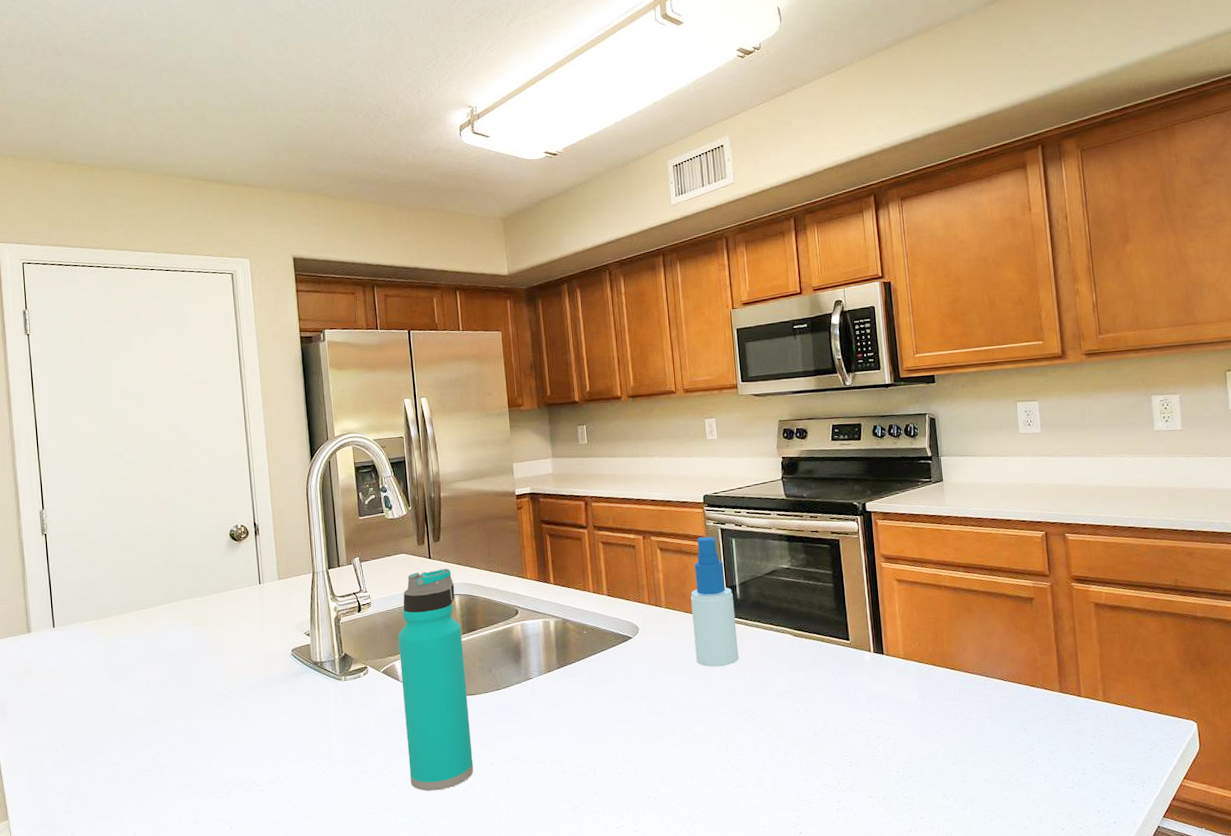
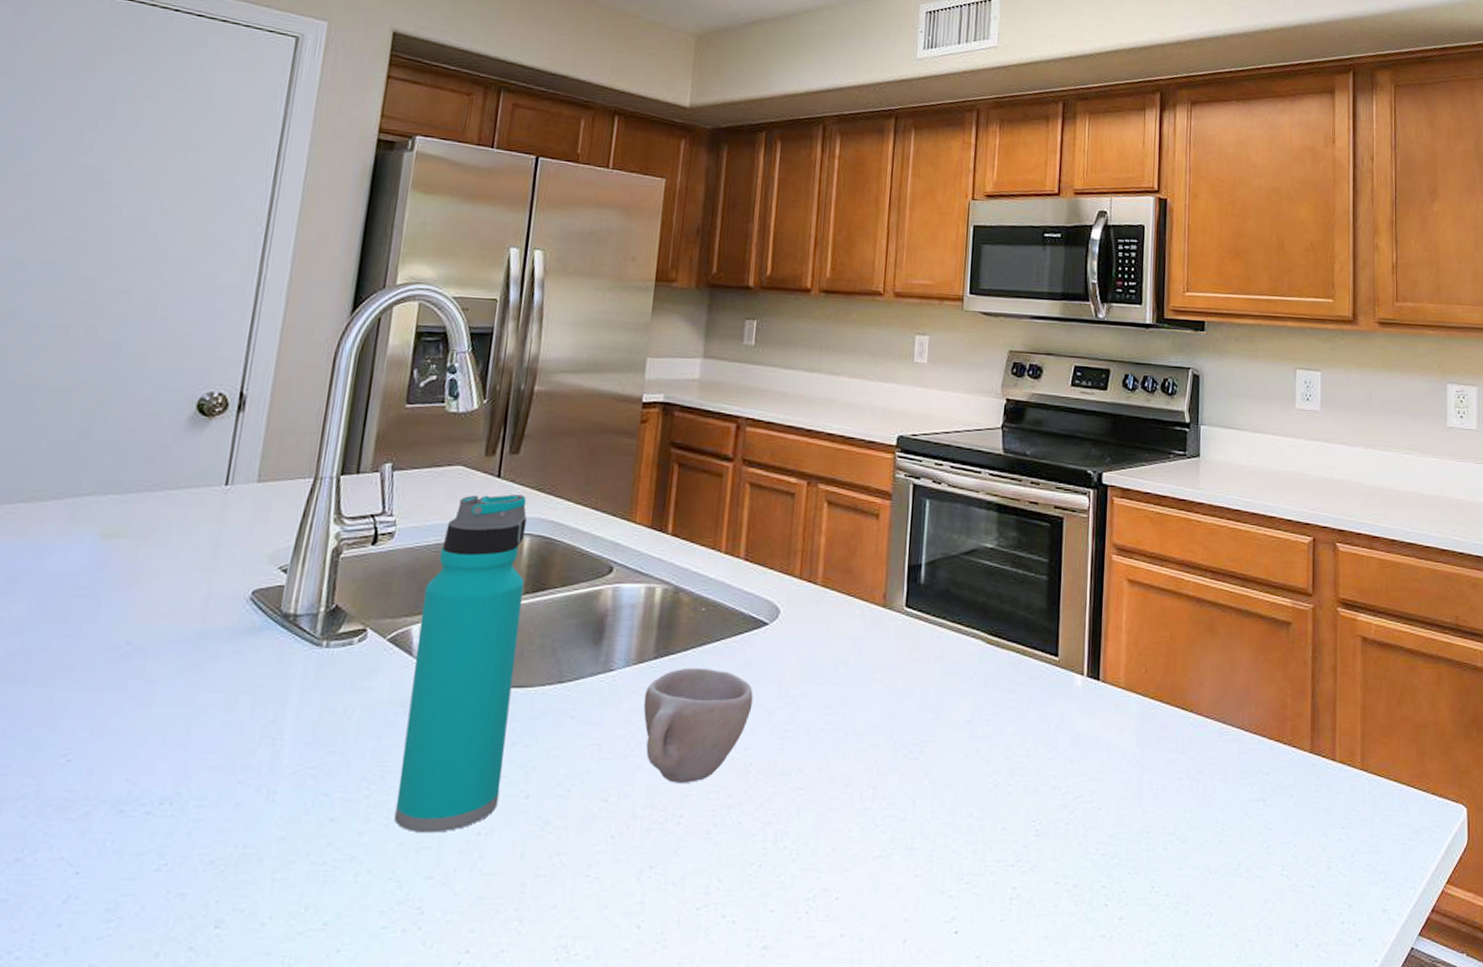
cup: none [555,671,631,749] -> present [643,667,754,783]
spray bottle: present [691,536,739,667] -> none [851,492,916,677]

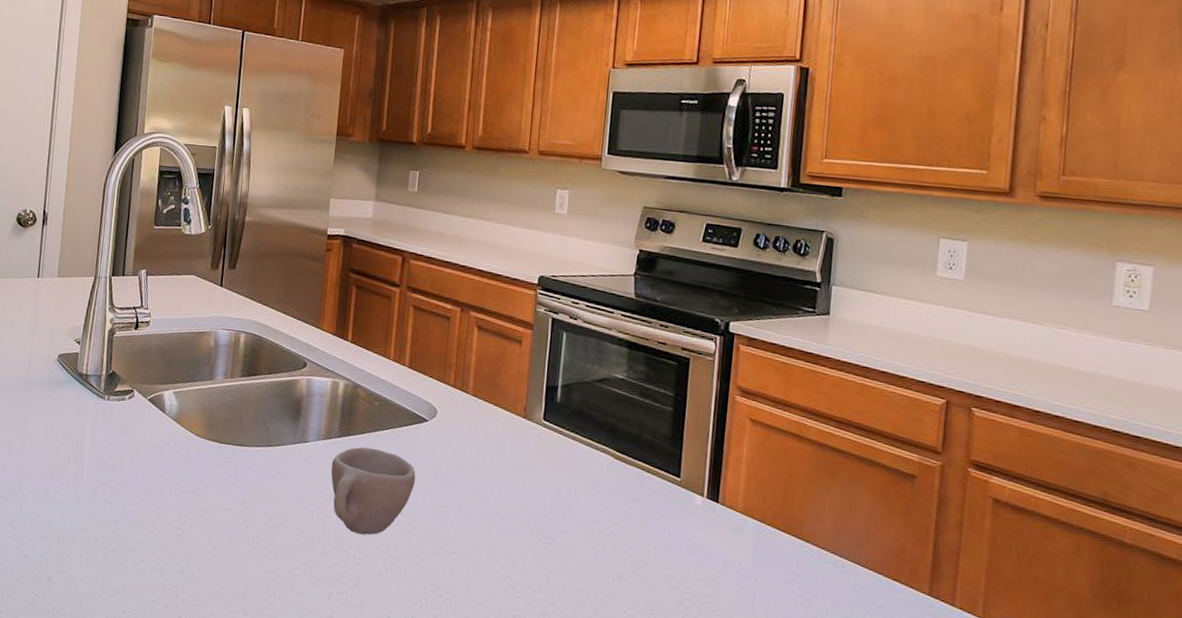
water bottle: present [394,494,527,833] -> none [157,298,243,542]

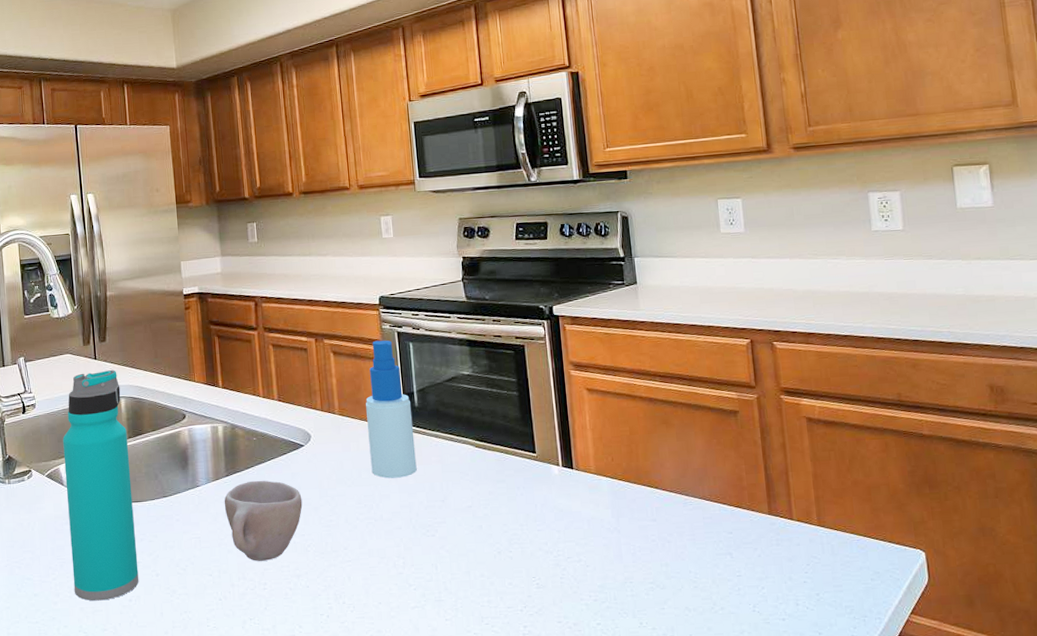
water bottle: none [157,298,243,542] -> present [63,370,139,601]
spray bottle: none [496,322,553,476] -> present [365,340,417,479]

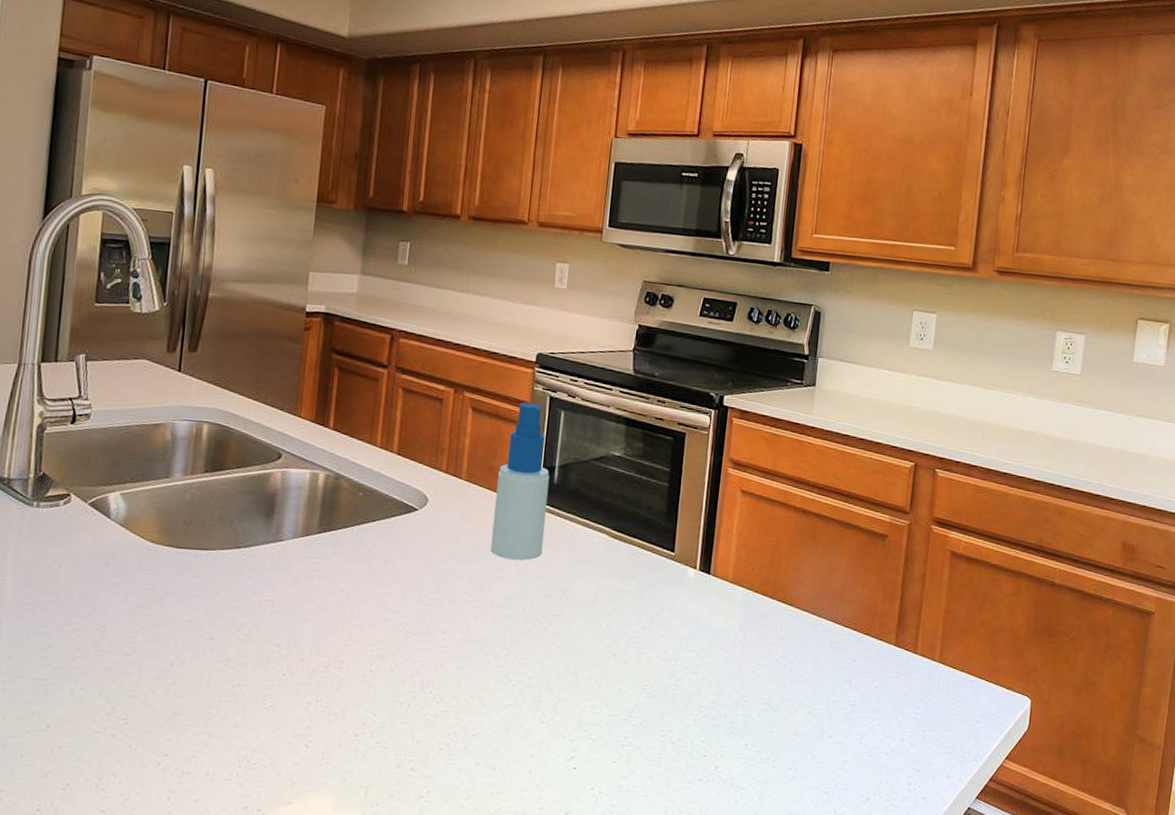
water bottle: present [63,370,139,601] -> none [101,385,206,662]
cup: present [224,480,303,561] -> none [309,542,405,636]

